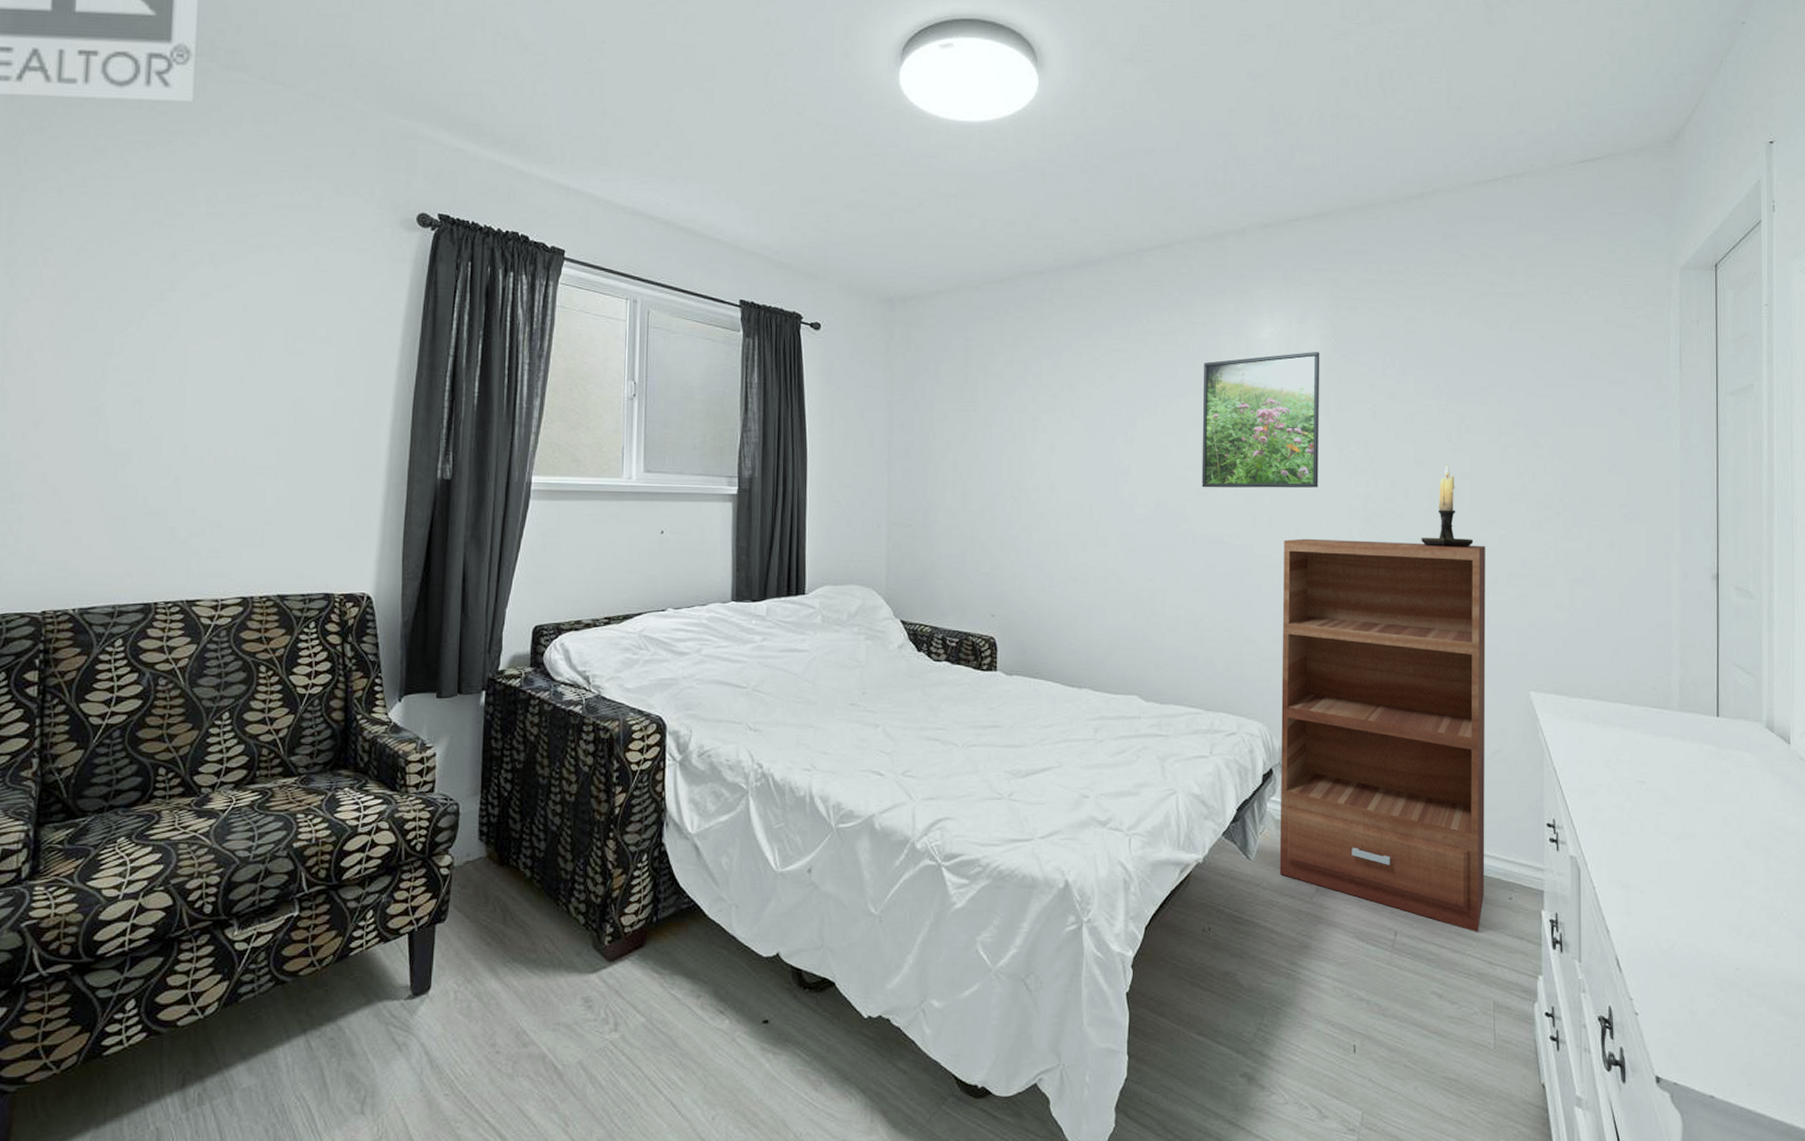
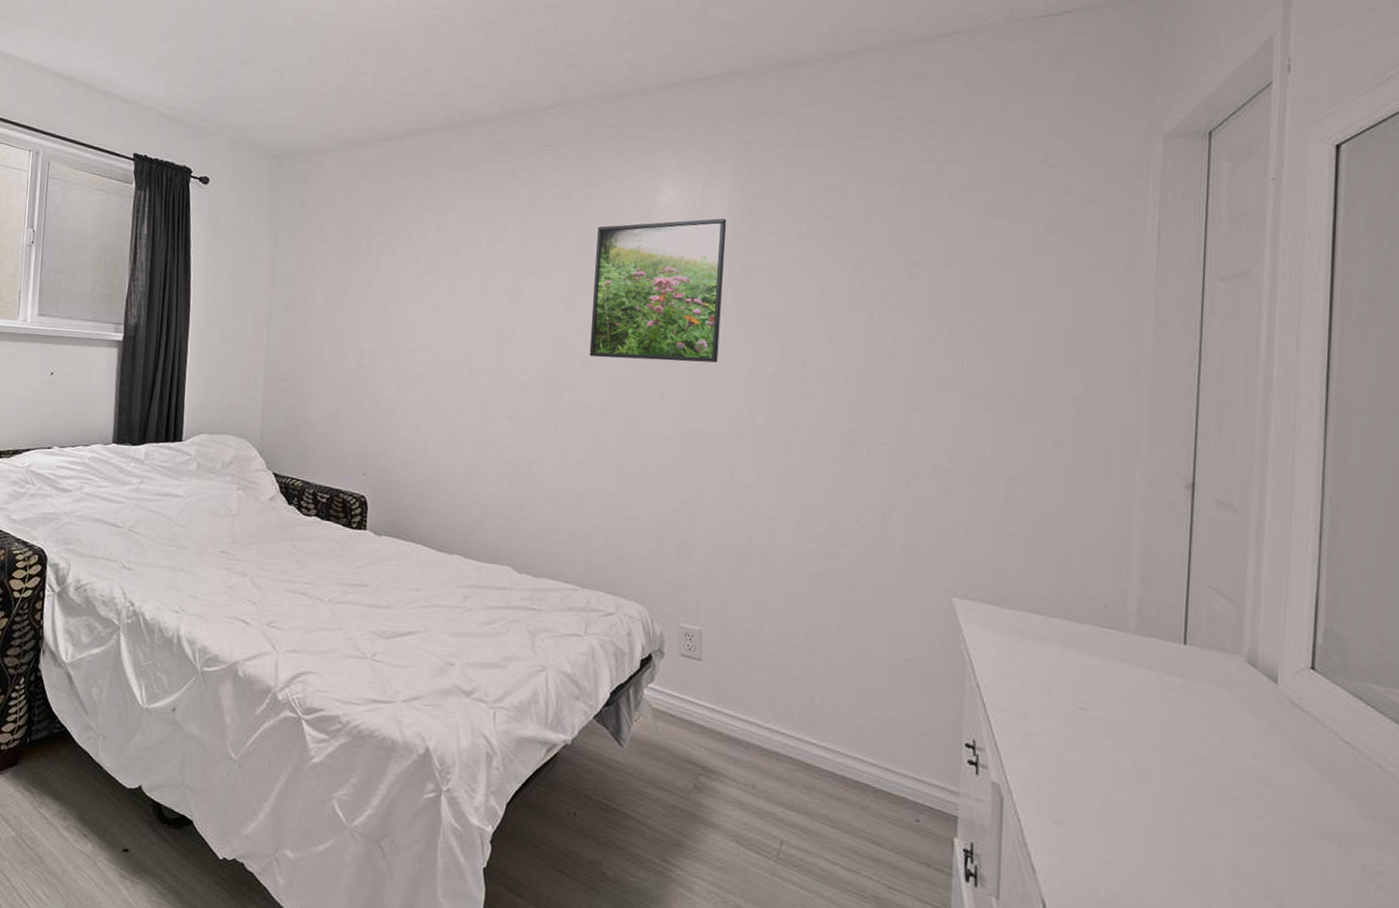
bookshelf: present [1279,538,1486,932] -> none [654,415,908,853]
candle holder: present [1421,464,1474,547] -> none [832,344,894,435]

